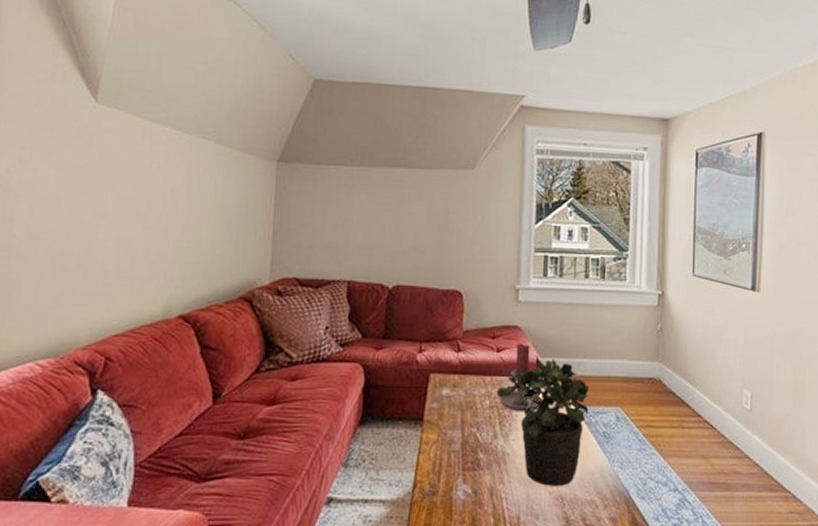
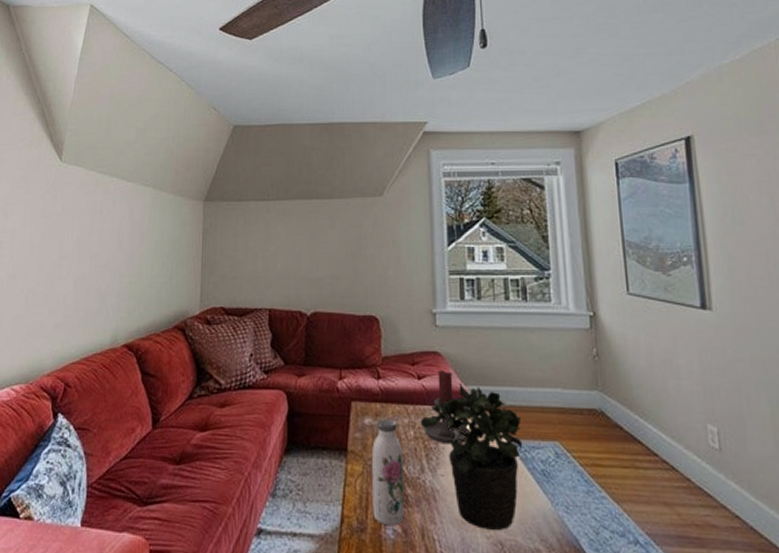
water bottle: none [445,390,478,488] -> present [372,419,404,526]

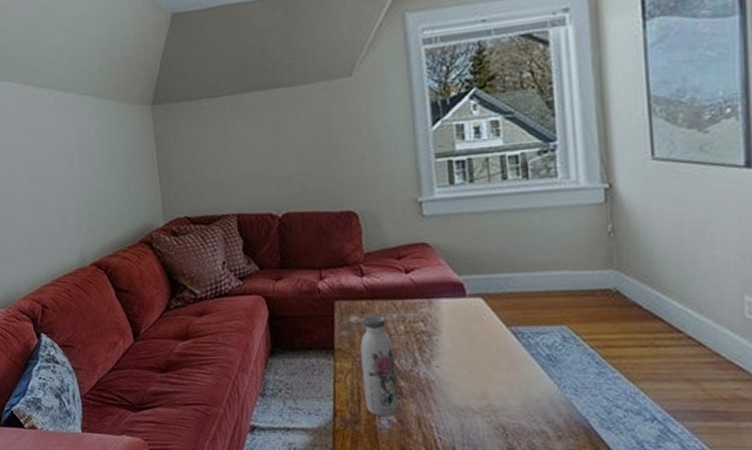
potted plant: present [420,384,523,530] -> none [410,274,526,415]
candle holder: present [423,370,471,444] -> none [414,261,467,335]

